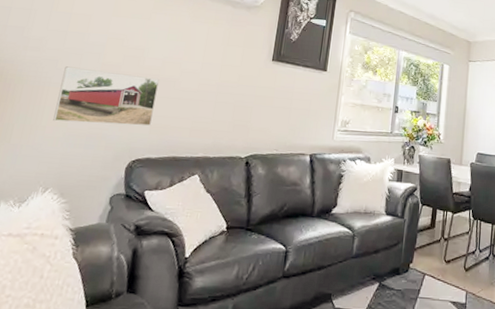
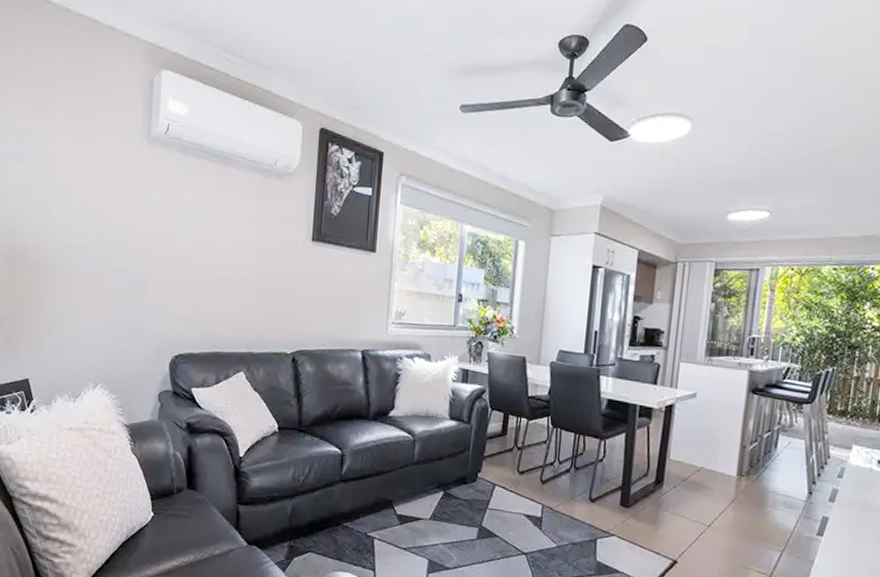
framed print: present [53,66,160,127] -> none [91,252,192,319]

